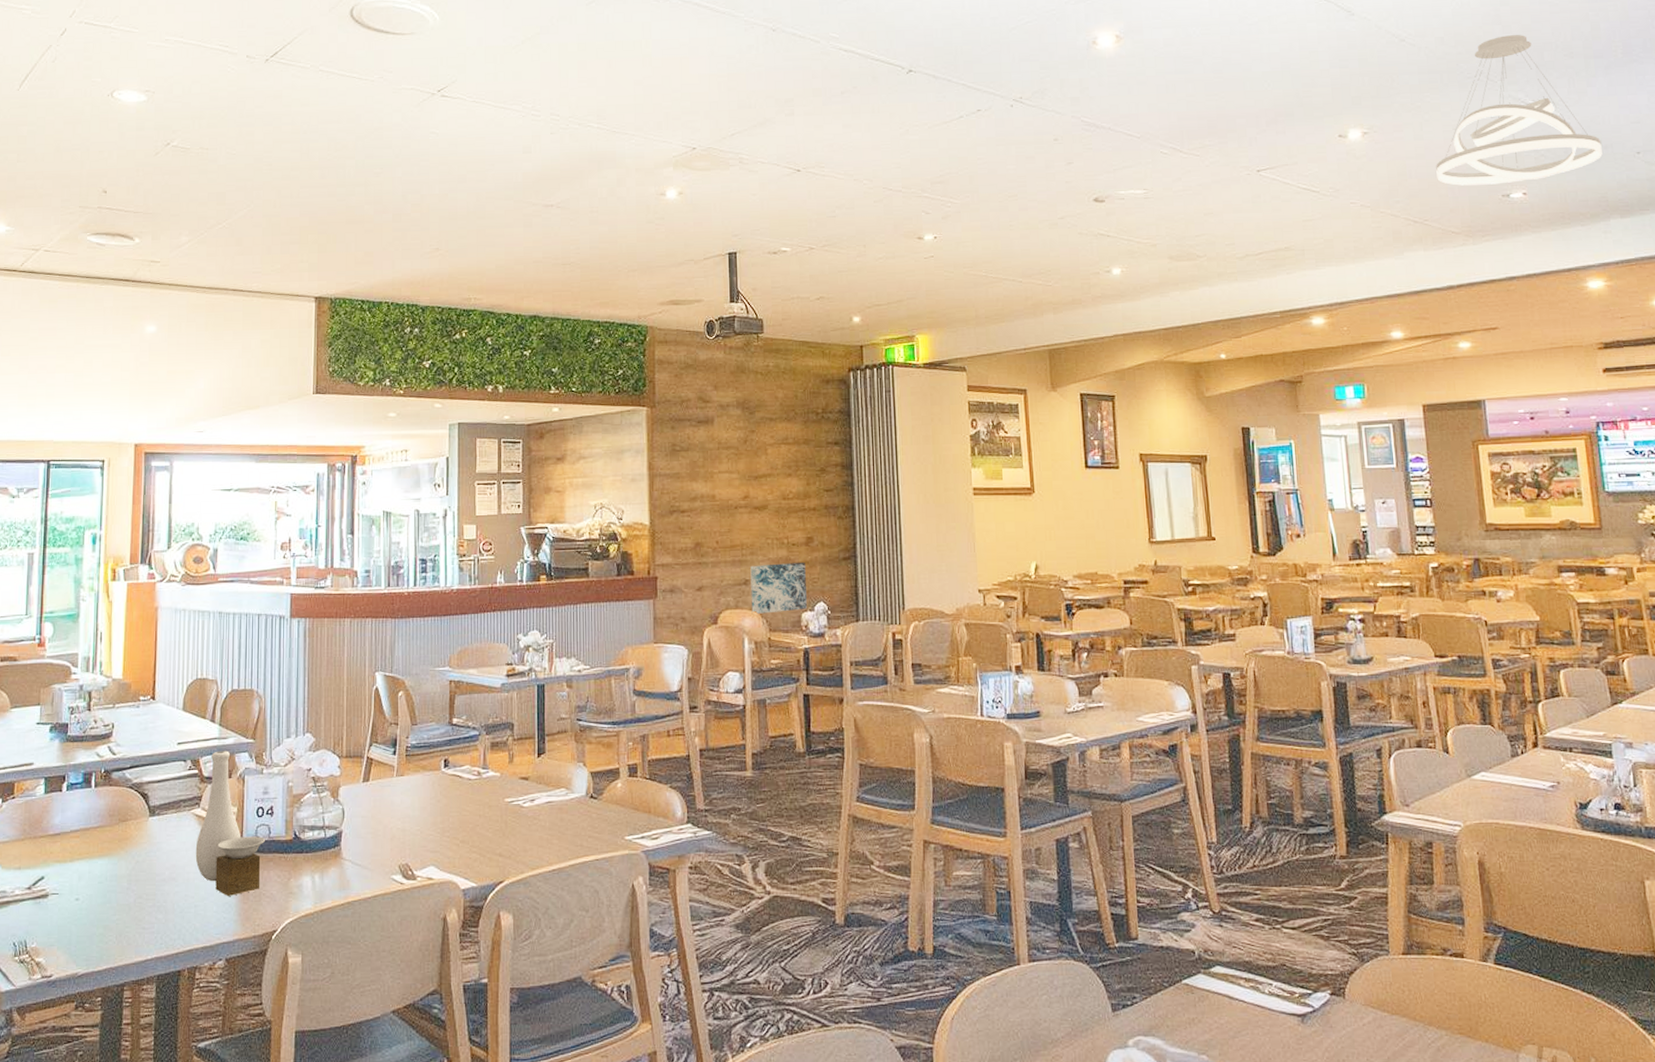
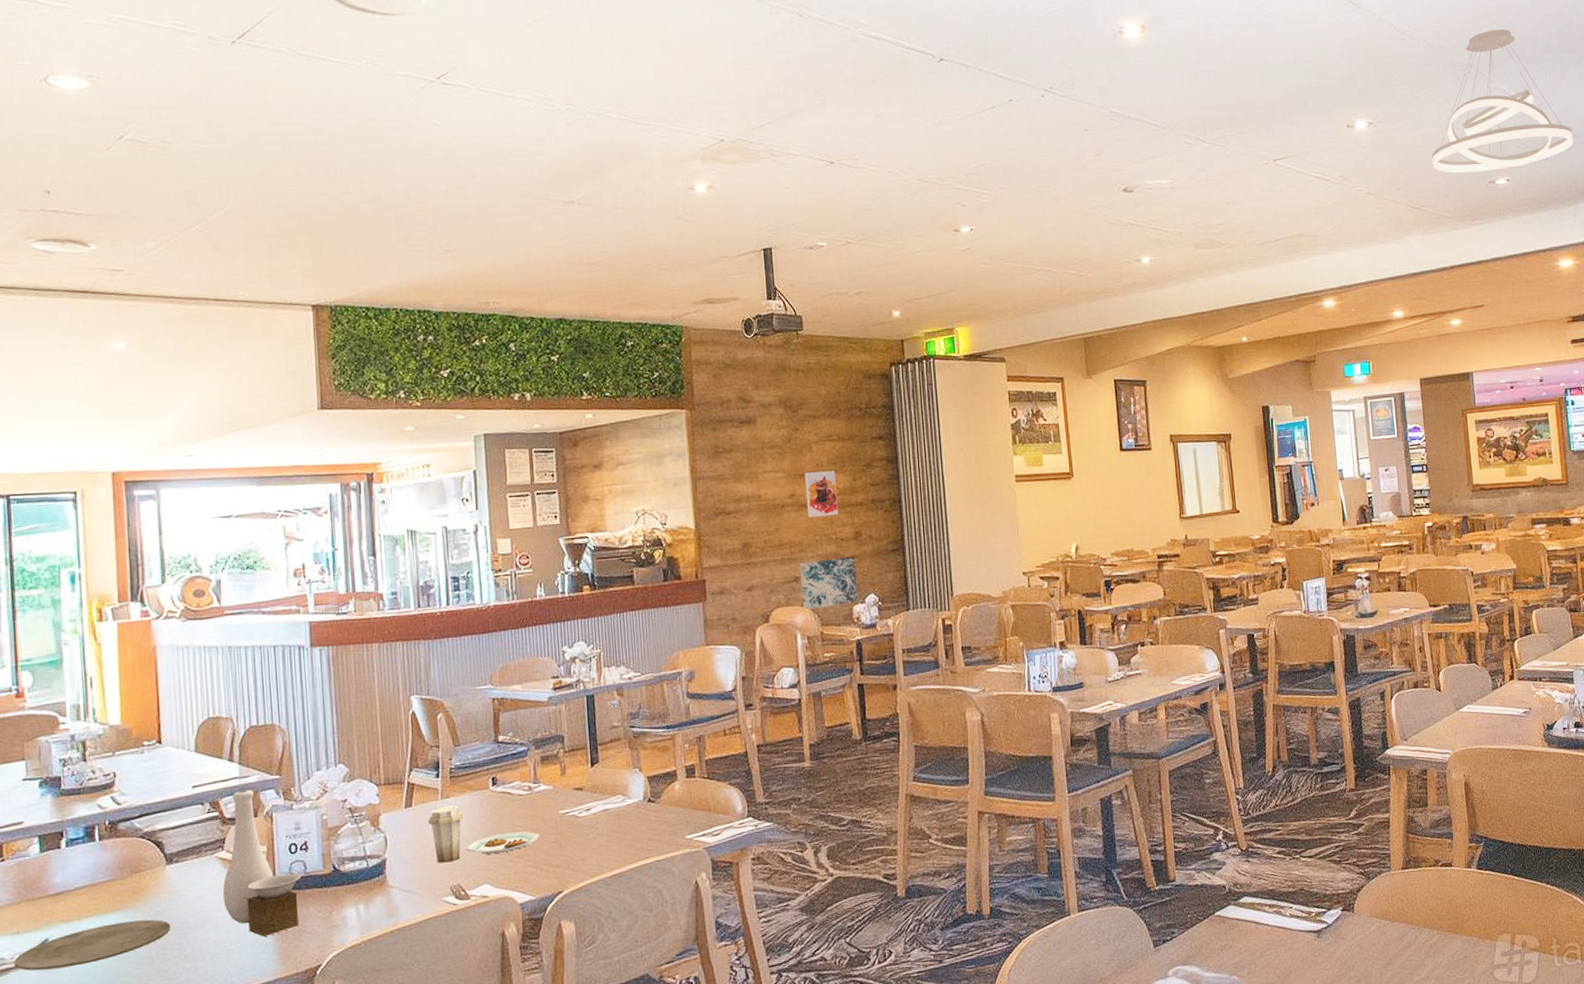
plate: none [14,868,149,907] -> present [14,919,171,971]
plate: none [382,783,485,841] -> present [427,805,540,863]
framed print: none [759,474,792,520] -> present [804,471,839,518]

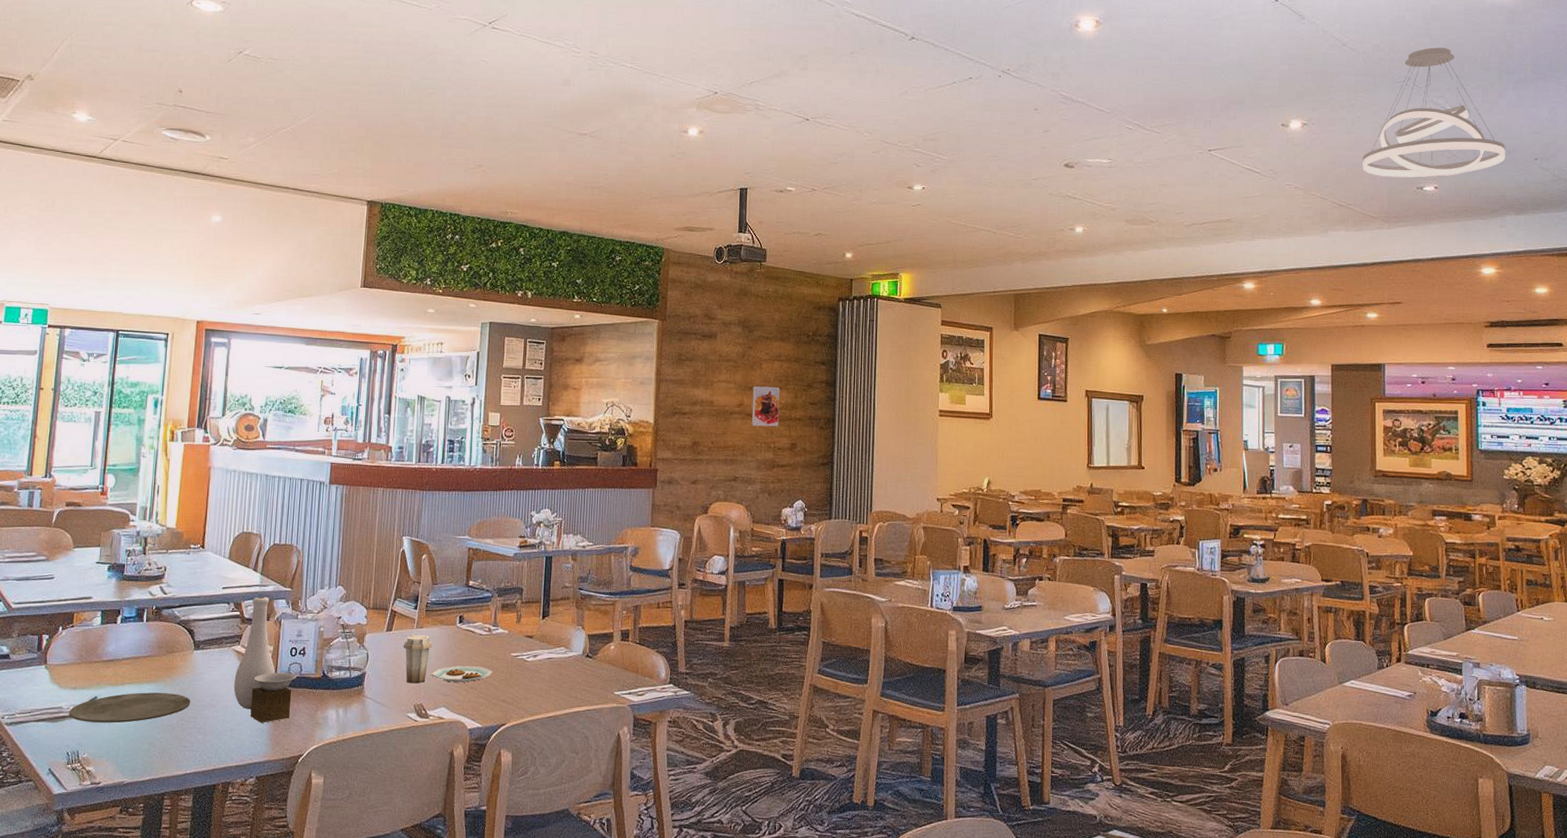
wall art: present [800,556,859,610] -> none [738,464,788,507]

